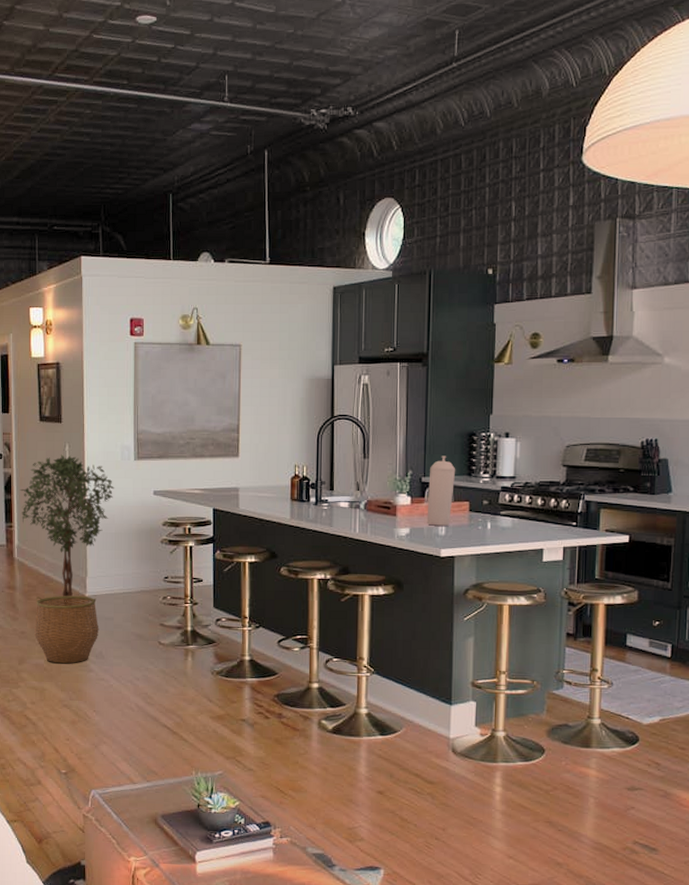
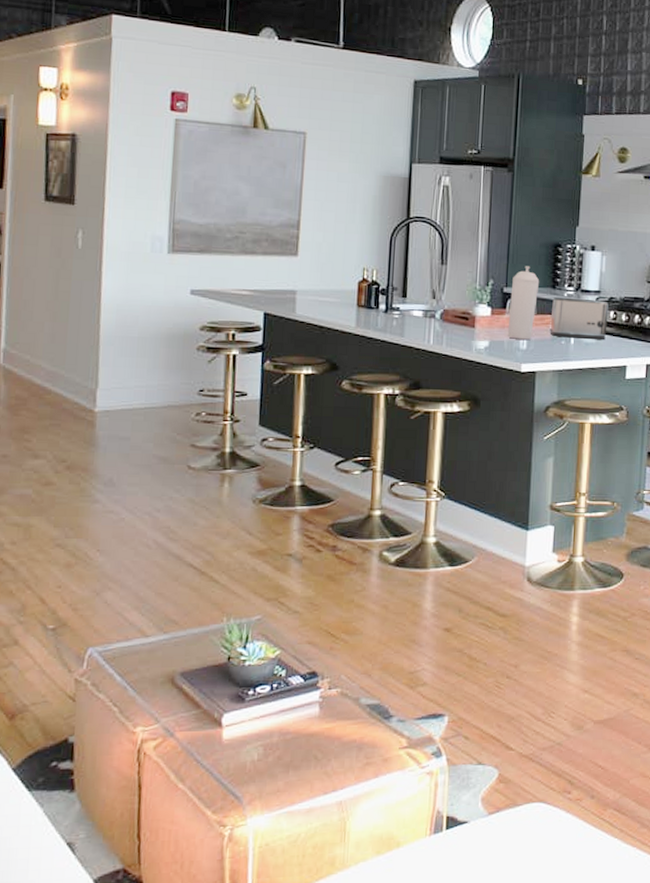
potted tree: present [20,454,114,641] -> none [12,241,140,465]
basket: present [35,595,99,665] -> none [21,410,111,495]
toaster: none [467,484,527,525] -> present [550,297,612,341]

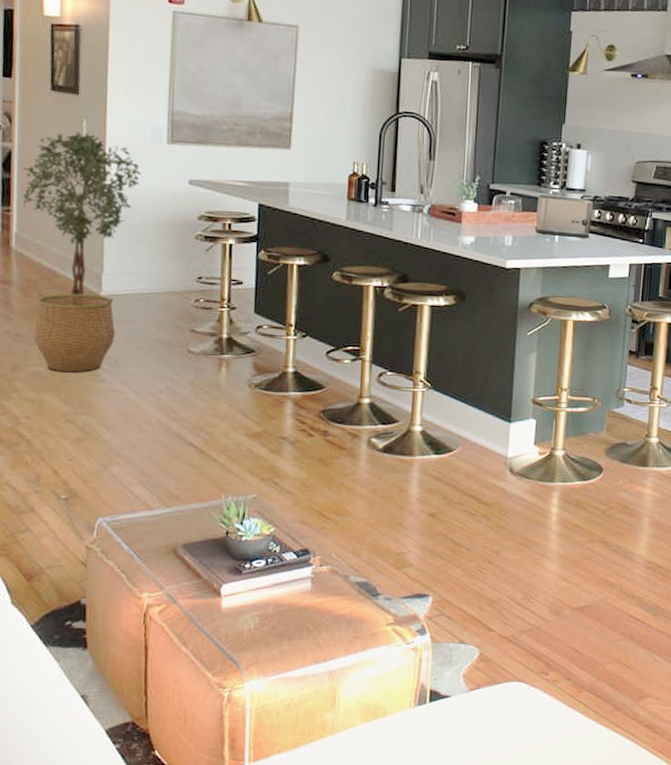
potted tree: none [12,241,140,465] -> present [22,131,141,346]
basket: none [21,410,111,495] -> present [33,293,116,374]
canister: present [507,266,540,340] -> none [493,163,526,236]

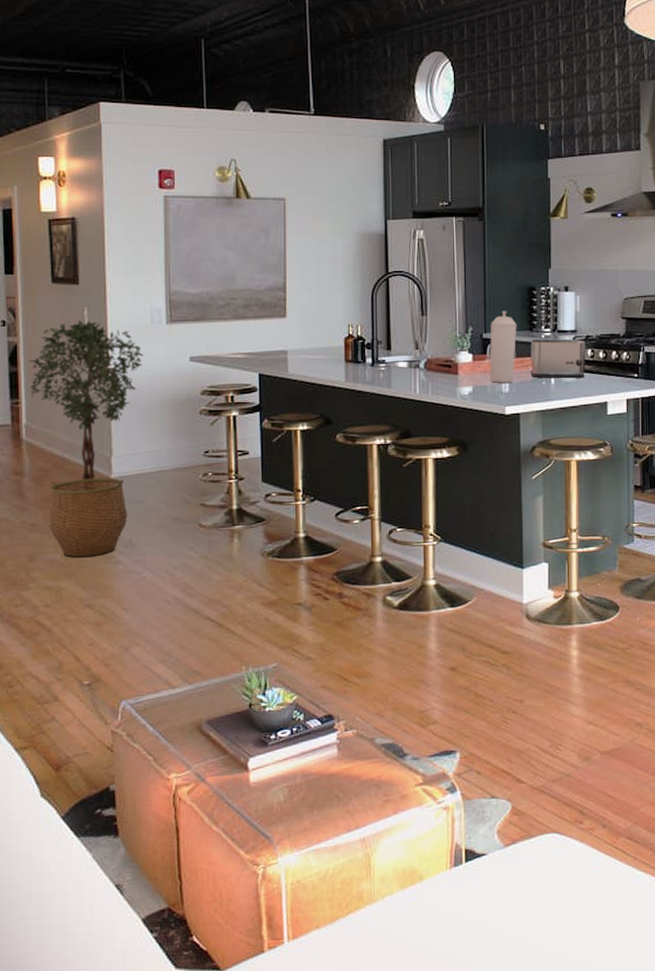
canister: none [493,163,526,236] -> present [489,311,517,383]

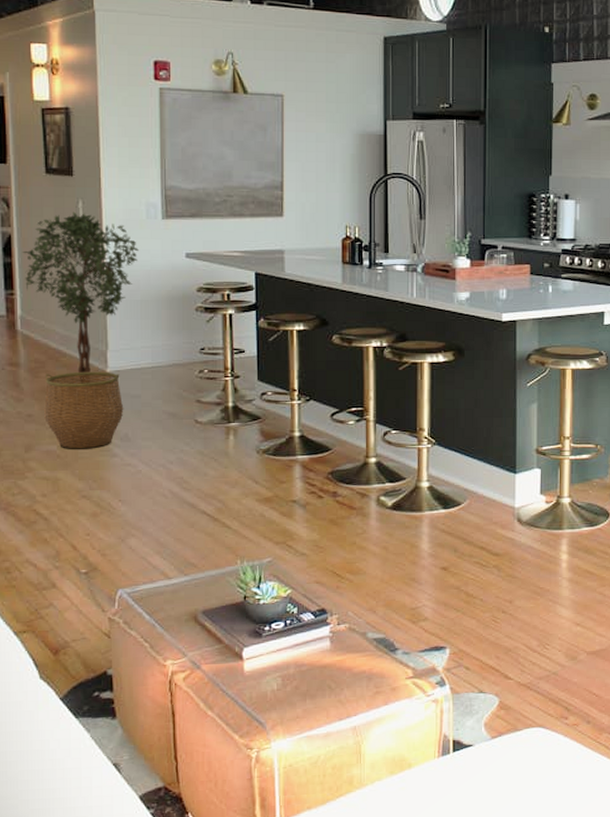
canister: present [489,311,517,383] -> none [487,217,516,290]
toaster: present [530,339,589,379] -> none [528,246,588,288]

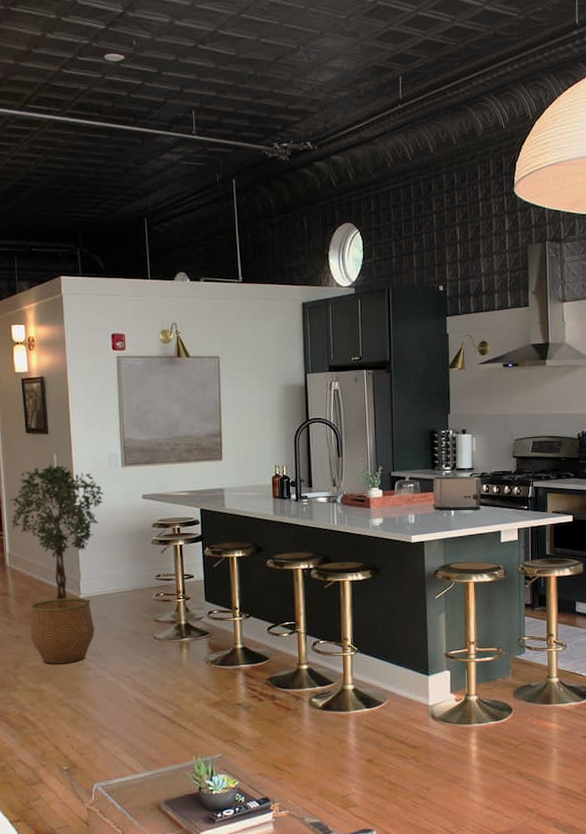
toaster: none [528,246,588,288] -> present [433,476,484,511]

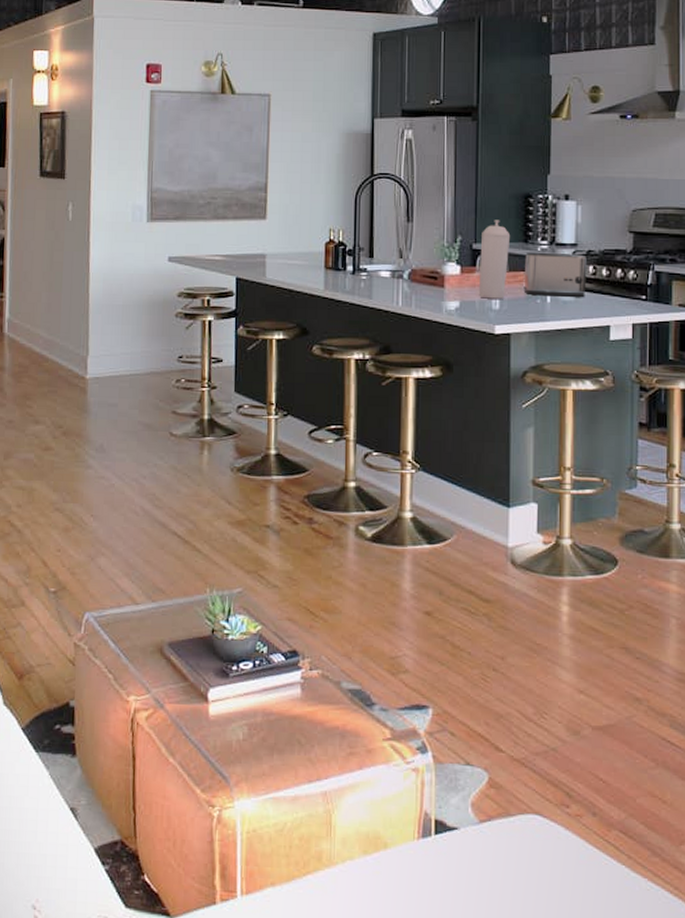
potted tree: present [9,464,103,642] -> none [14,214,123,431]
basket: present [30,597,95,666] -> none [24,377,101,460]
canister: none [397,452,421,515] -> present [478,220,511,299]

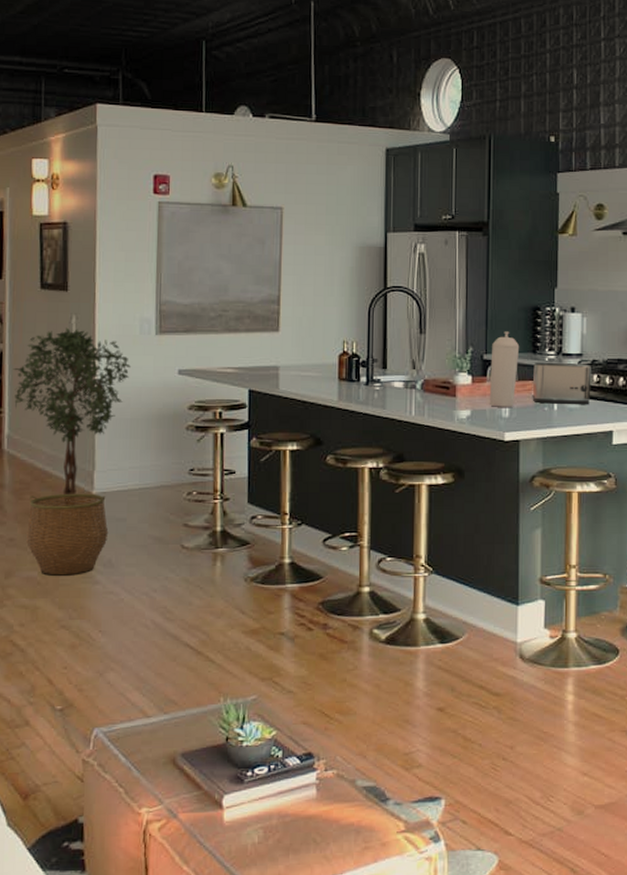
potted tree: none [14,214,123,431] -> present [13,327,131,548]
basket: none [24,377,101,460] -> present [26,493,109,577]

